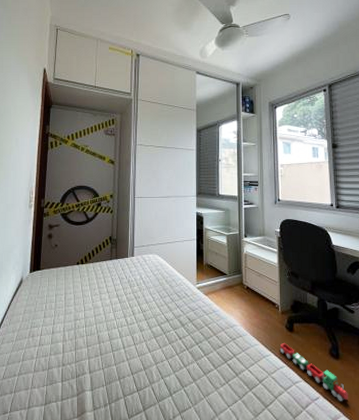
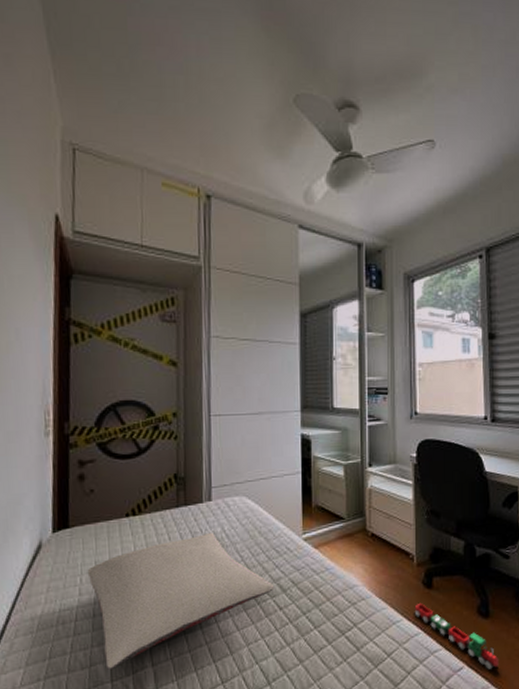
pillow: none [50,279,176,373] -> present [87,532,275,669]

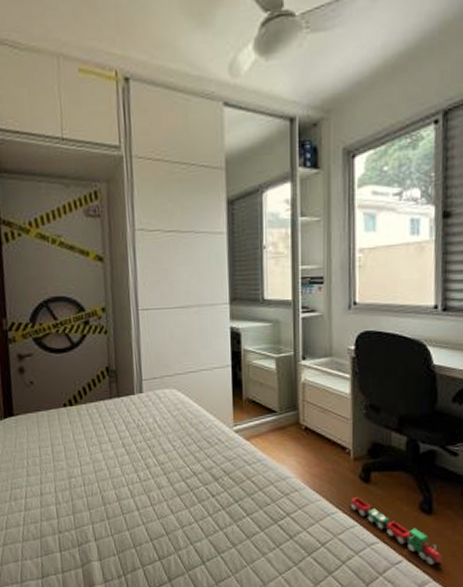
pillow: present [87,532,275,669] -> none [32,422,207,541]

